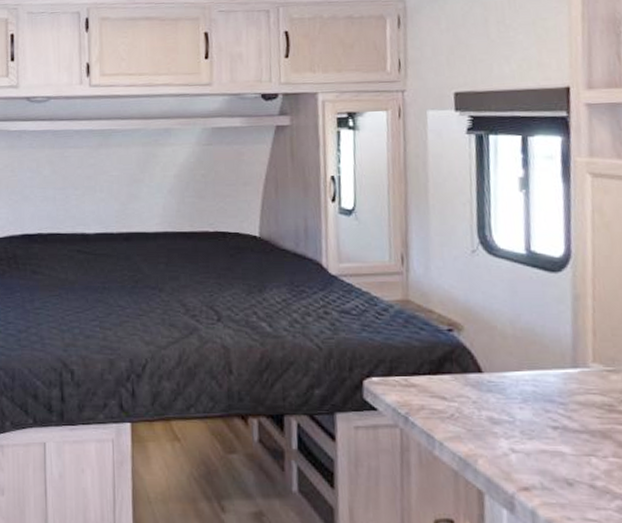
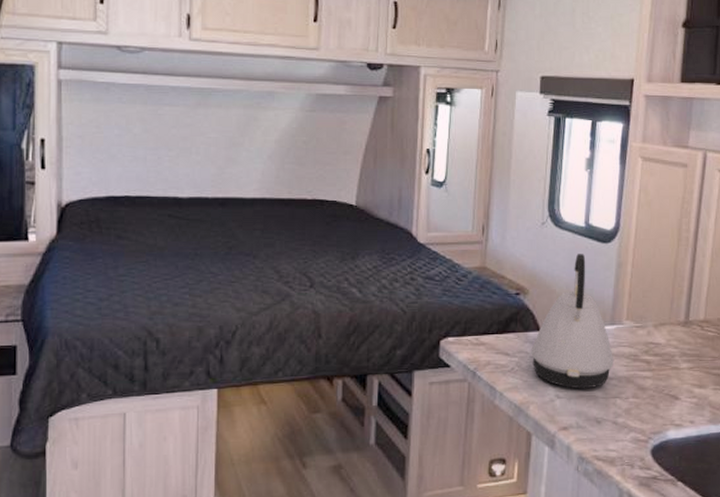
kettle: none [472,285,582,443] -> present [530,254,613,389]

